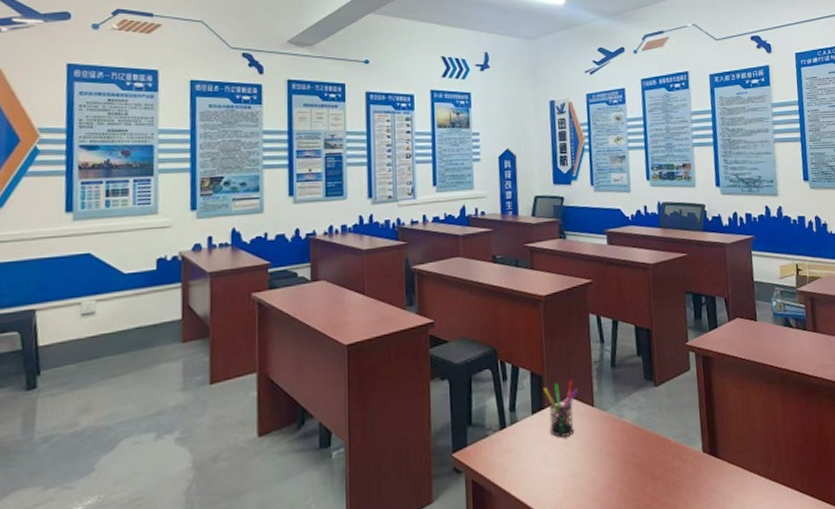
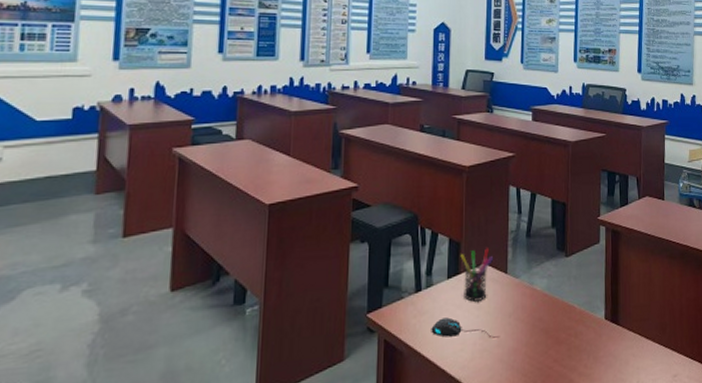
mouse: none [519,454,592,477] -> present [431,317,500,339]

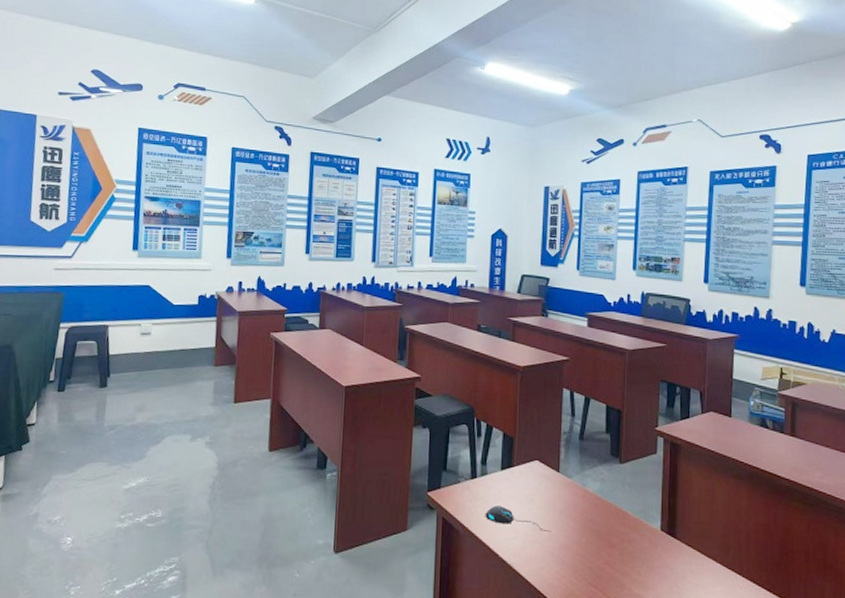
pen holder: present [460,248,493,303] -> none [513,446,545,496]

